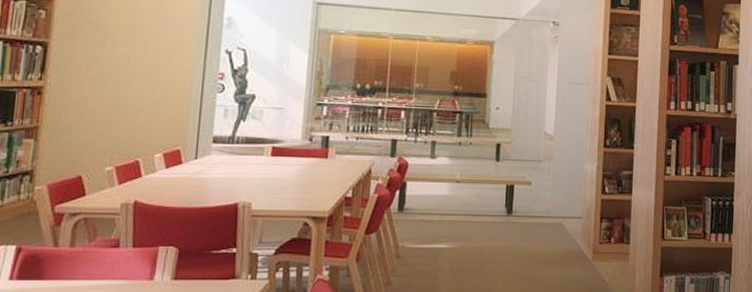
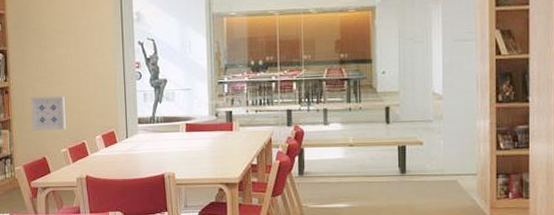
wall art: none [68,101,120,144] -> present [30,96,66,131]

